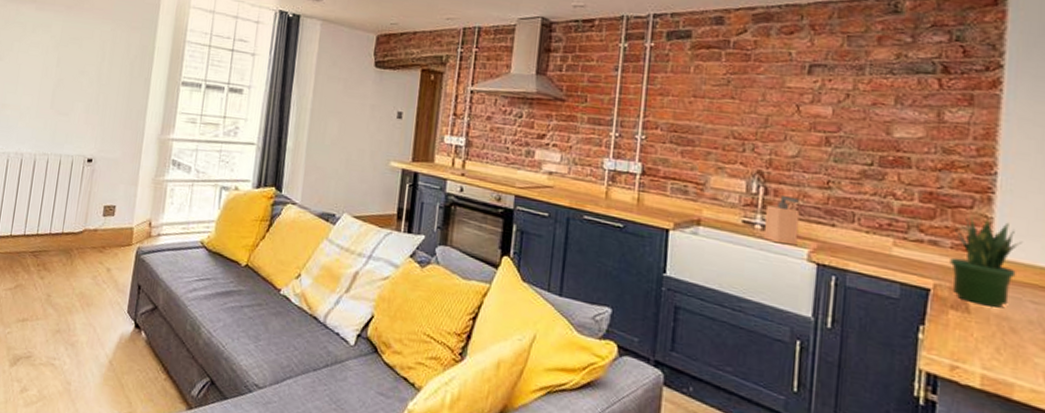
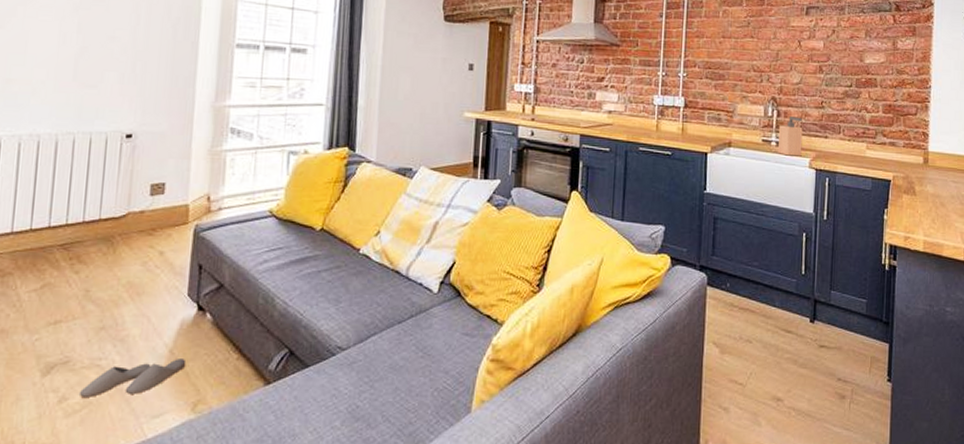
slippers: none [37,367,123,397] -> present [80,359,187,397]
planter: present [950,216,1022,308] -> none [903,121,947,189]

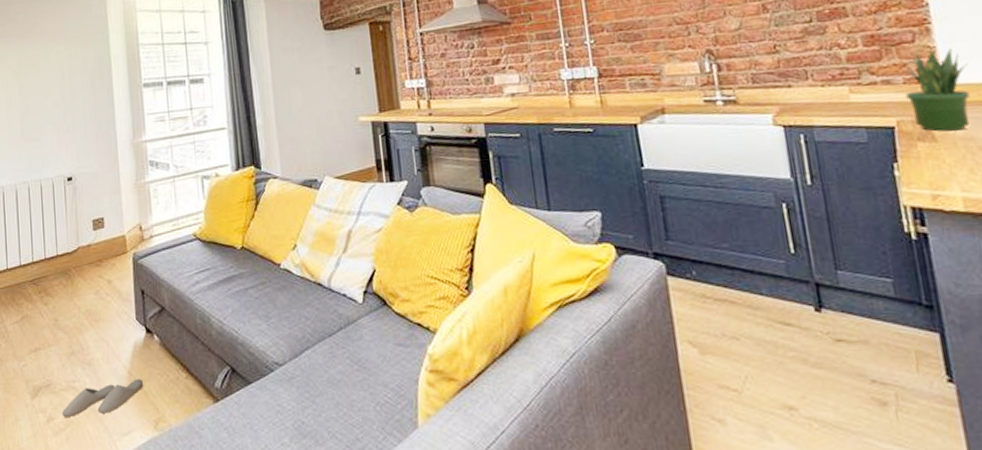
soap dispenser: present [778,116,803,157] -> none [723,67,761,115]
planter: none [903,121,947,189] -> present [902,48,971,131]

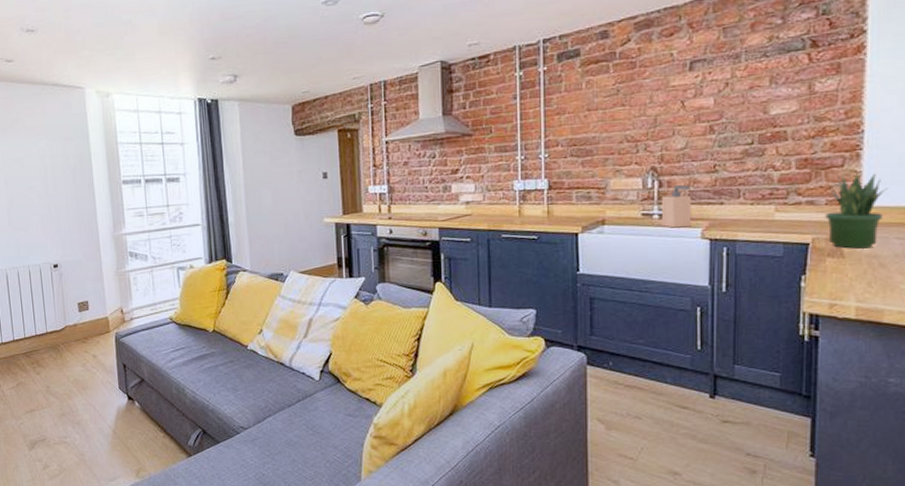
slippers: present [62,379,144,417] -> none [56,437,127,465]
soap dispenser: none [723,67,761,115] -> present [662,185,692,228]

